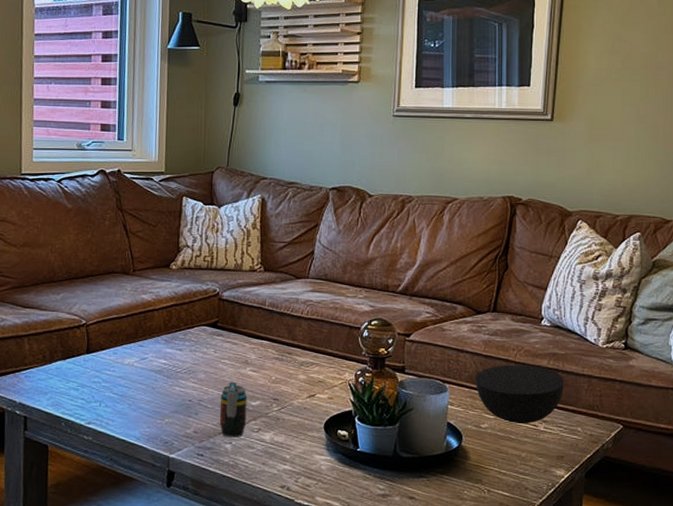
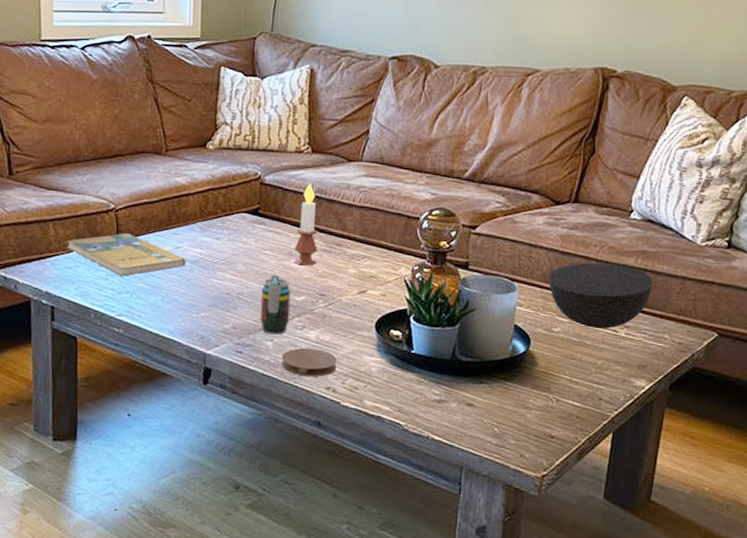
booklet: none [40,345,151,386] -> present [66,232,186,276]
coaster: none [239,449,291,477] -> present [281,348,338,377]
candle: none [250,298,271,373] -> present [294,182,318,266]

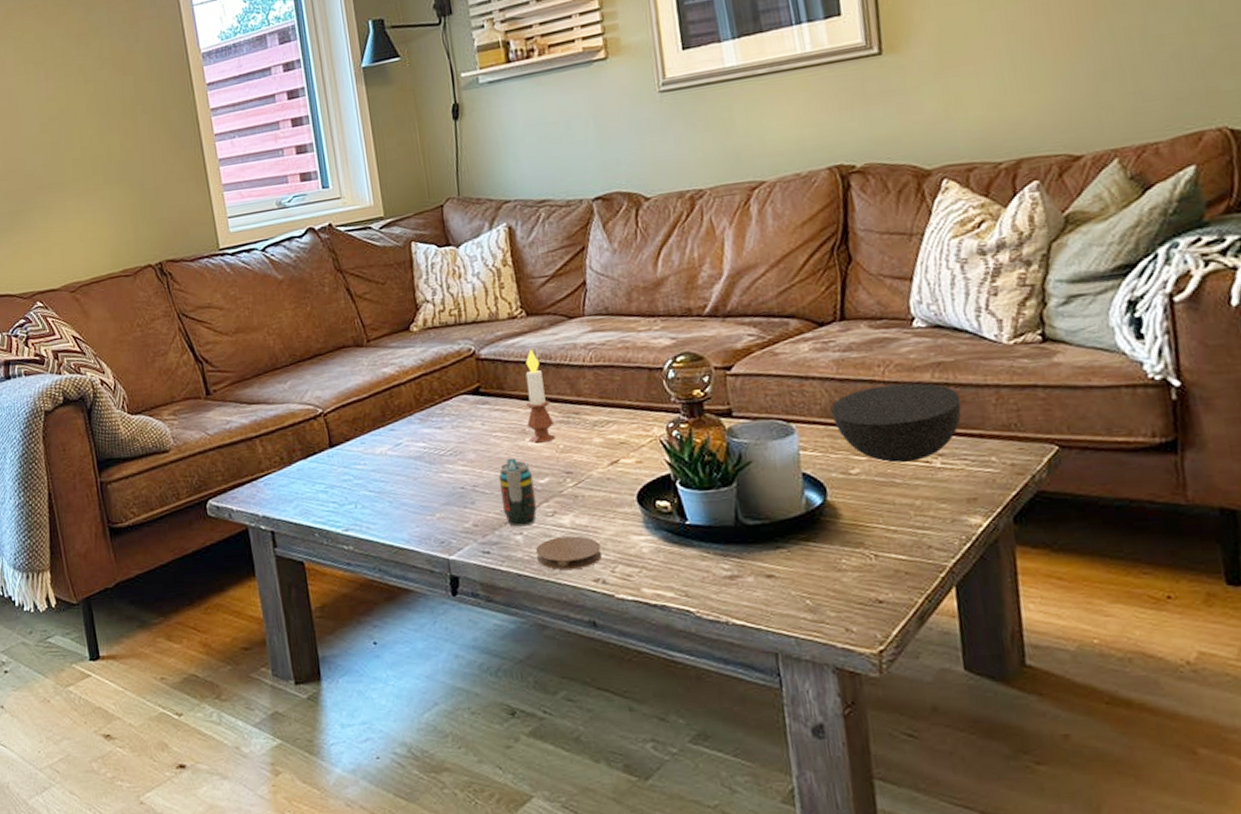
booklet: present [66,232,186,276] -> none [277,437,410,486]

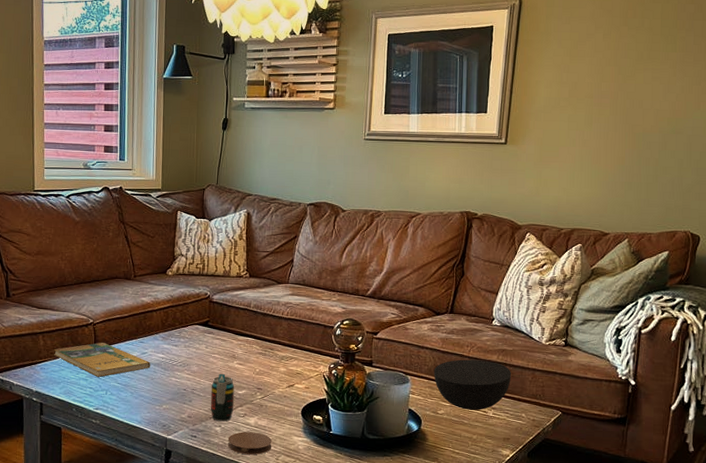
booklet: none [277,437,410,486] -> present [53,342,150,377]
candle: present [525,349,555,443] -> none [237,300,255,366]

